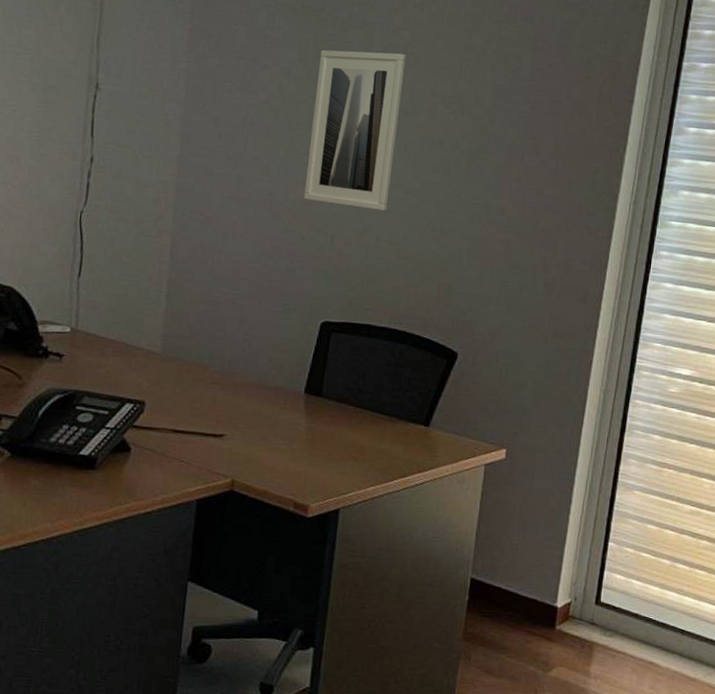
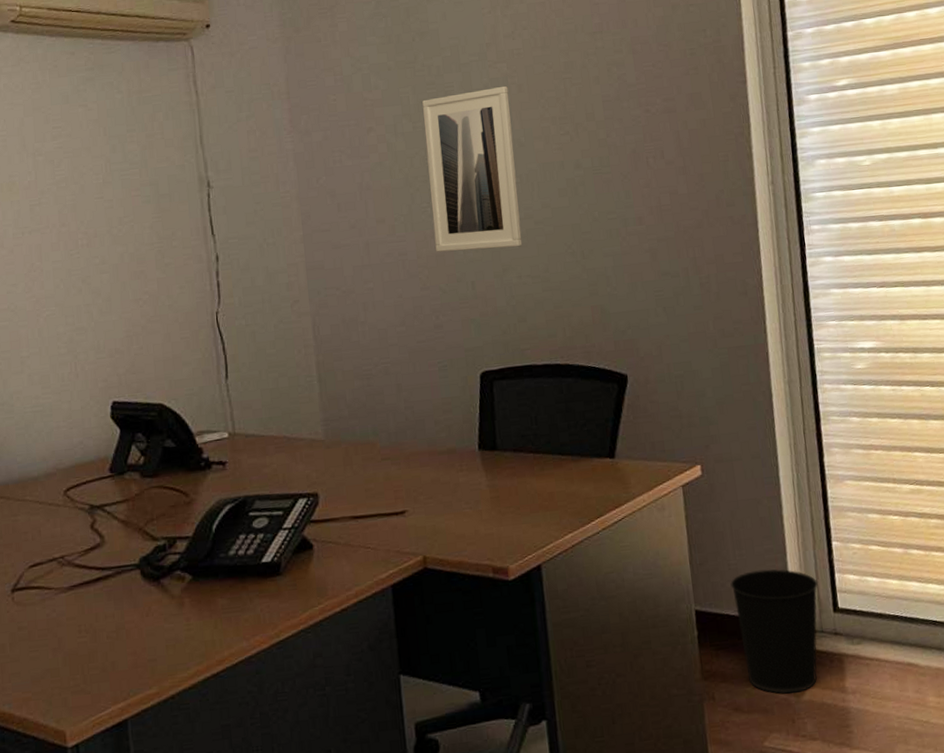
wastebasket: none [505,553,587,668] -> present [730,569,818,694]

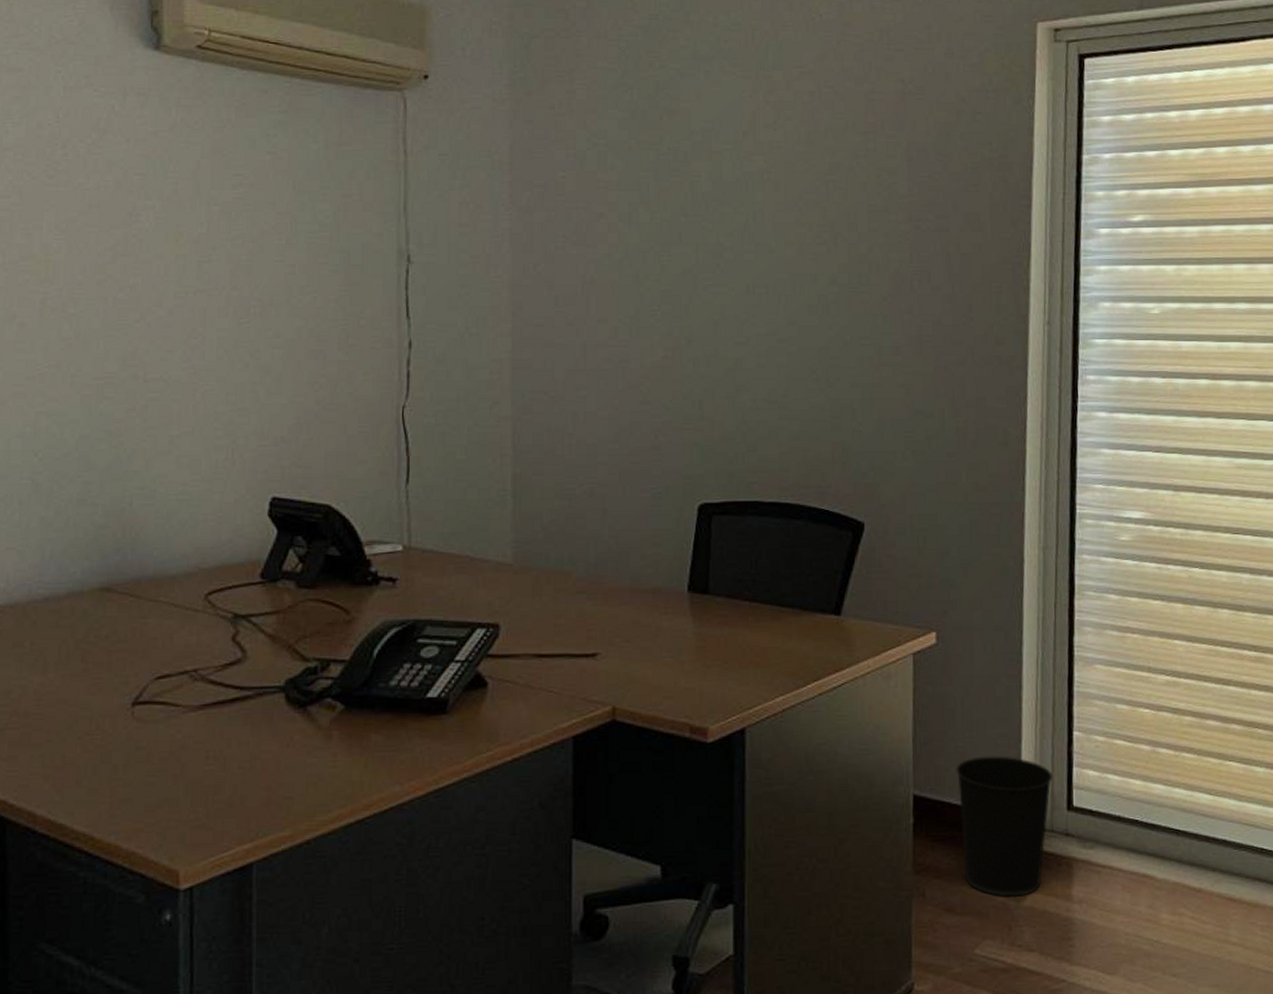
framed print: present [422,86,523,252] -> none [662,183,763,366]

